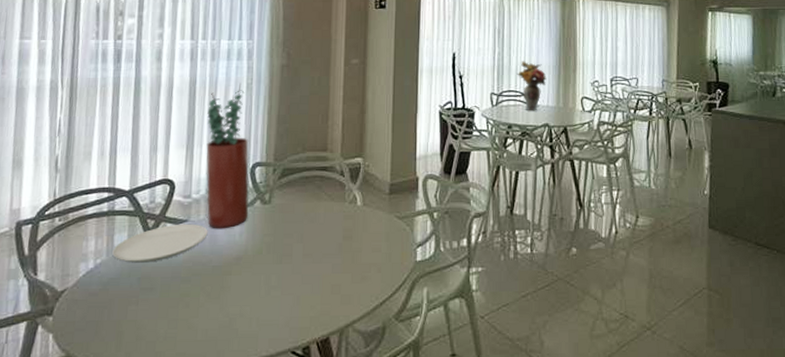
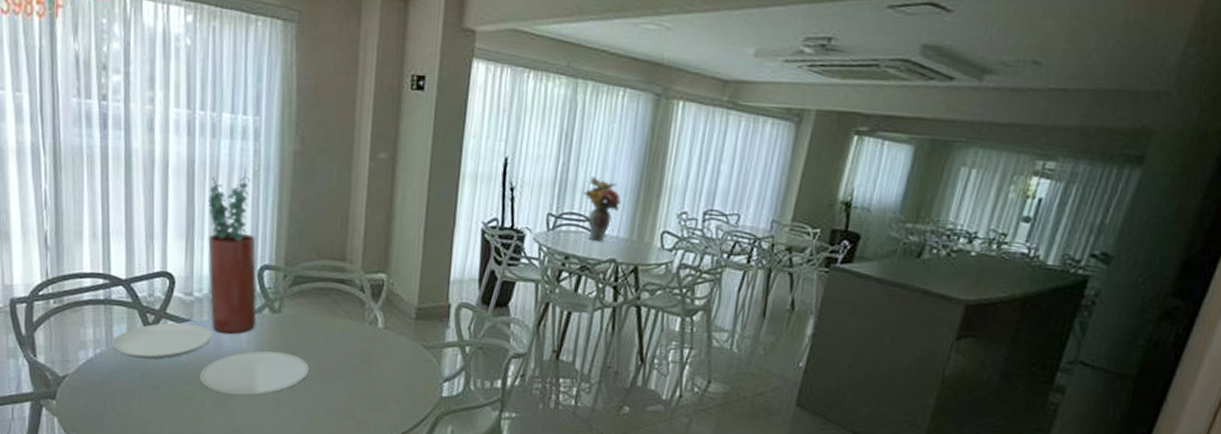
plate: none [195,240,297,286] -> present [200,351,309,396]

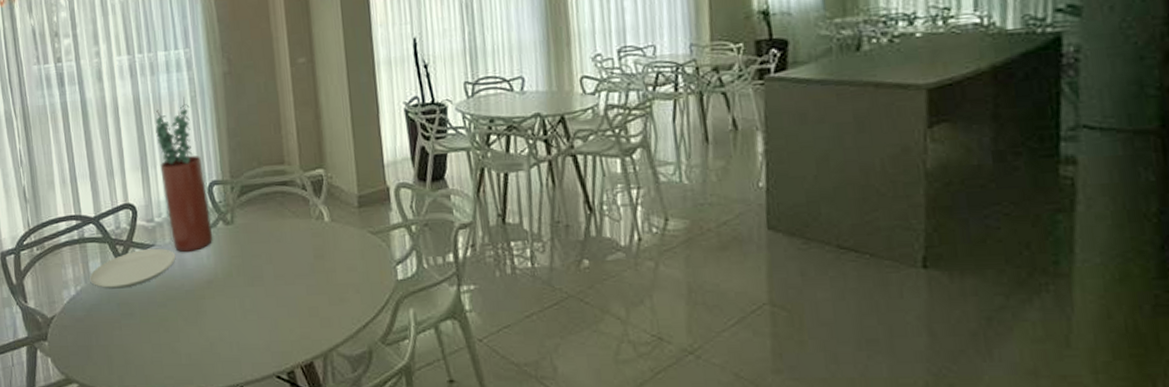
plate: present [200,351,309,396] -> none [170,262,268,311]
flower arrangement: present [583,177,621,242] -> none [494,39,533,100]

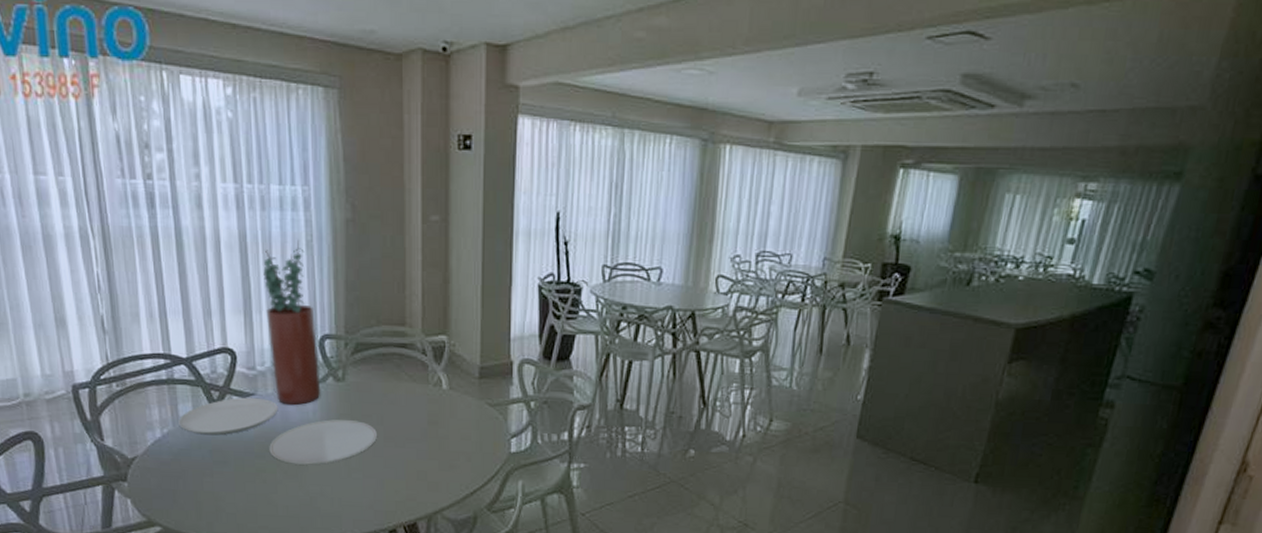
plate: none [170,262,268,311] -> present [269,419,377,465]

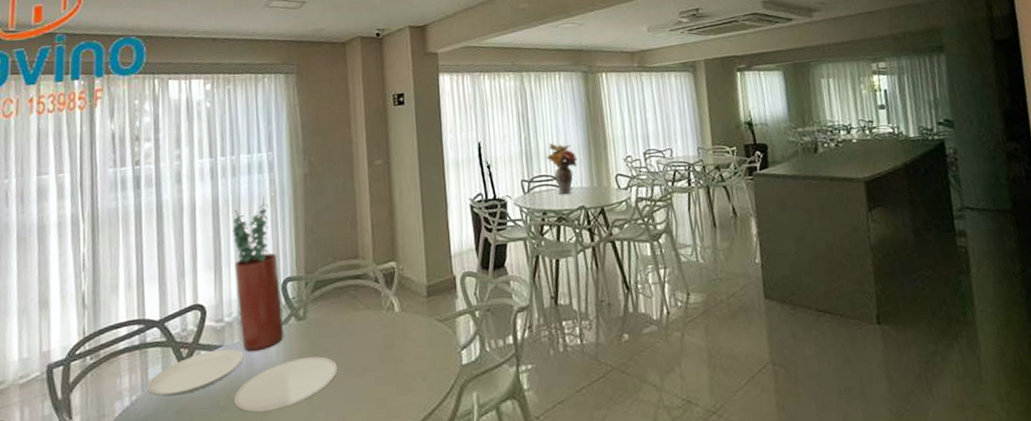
flower arrangement: none [636,226,675,290] -> present [546,143,578,195]

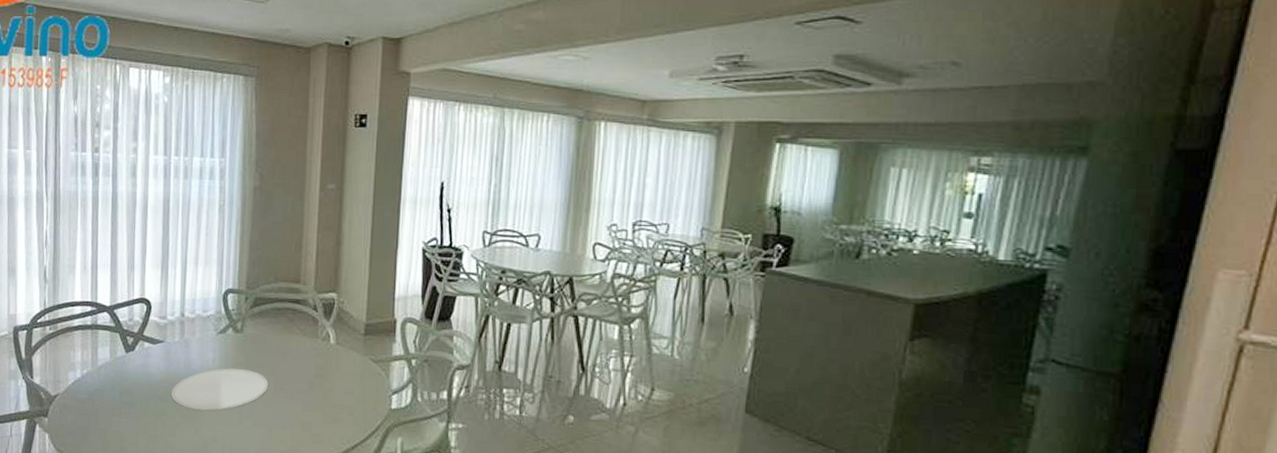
plate: present [147,348,244,396] -> none [97,344,183,379]
vase: present [233,197,284,351] -> none [180,204,222,353]
flower arrangement: present [546,143,578,195] -> none [515,195,552,256]

